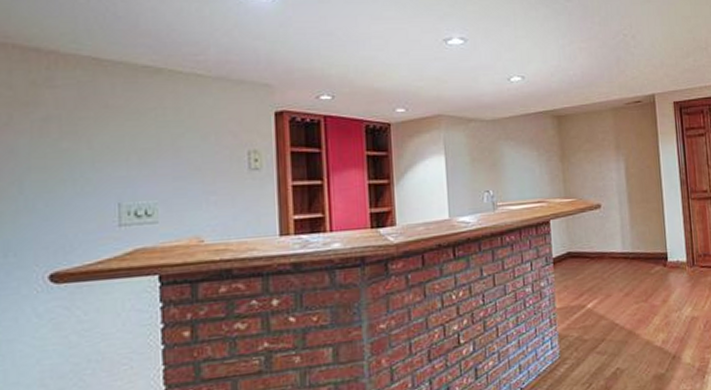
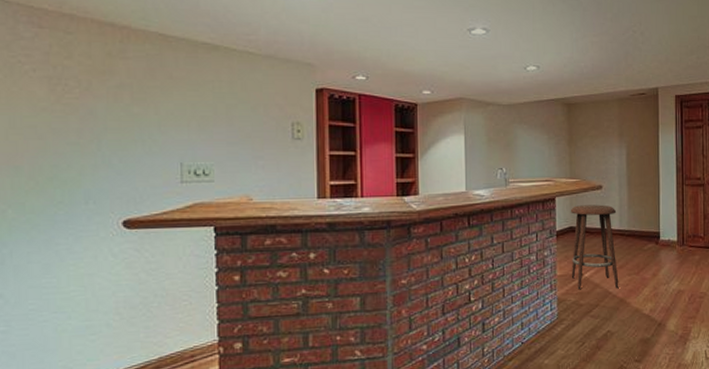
stool: none [567,225,626,324] -> present [570,204,619,290]

